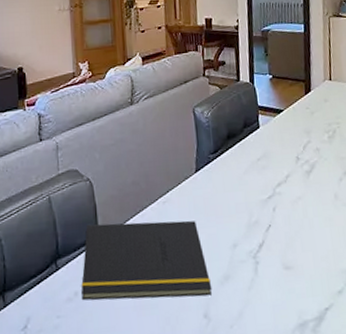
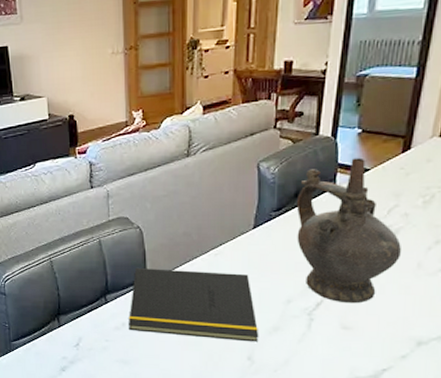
ceremonial vessel: none [229,100,320,242] -> present [296,157,401,304]

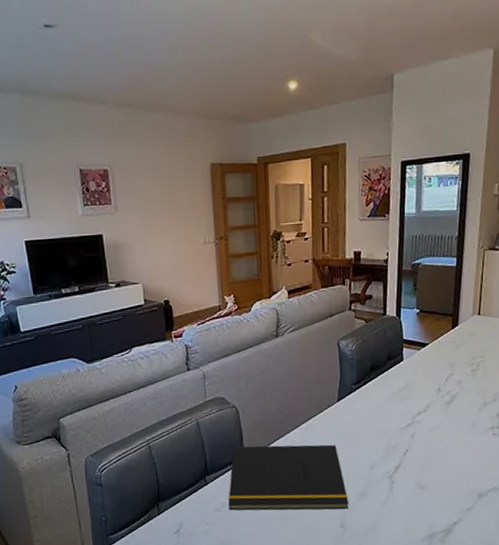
ceremonial vessel: present [296,157,401,304] -> none [372,334,459,465]

